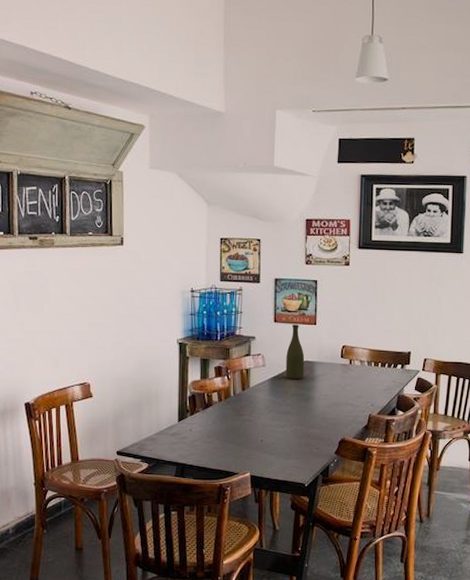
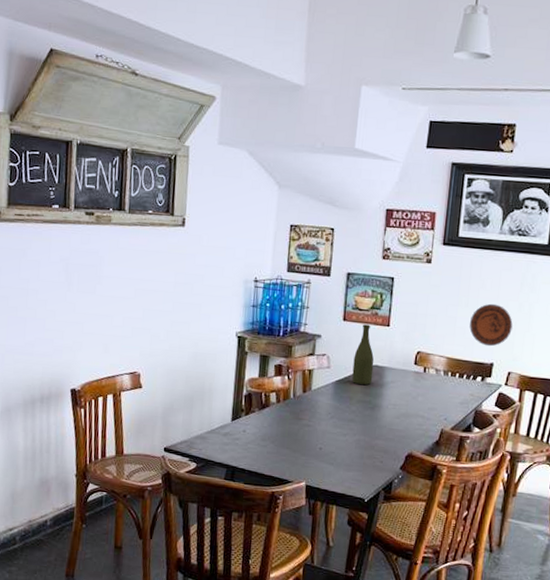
decorative plate: none [387,298,425,337] -> present [469,303,513,347]

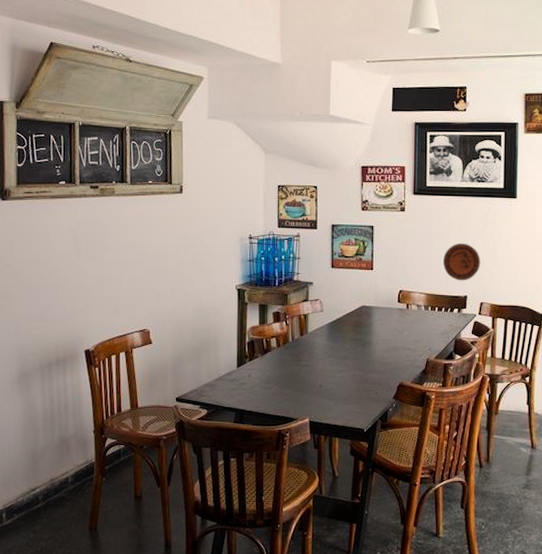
bottle: present [352,324,374,385] -> none [343,270,362,324]

